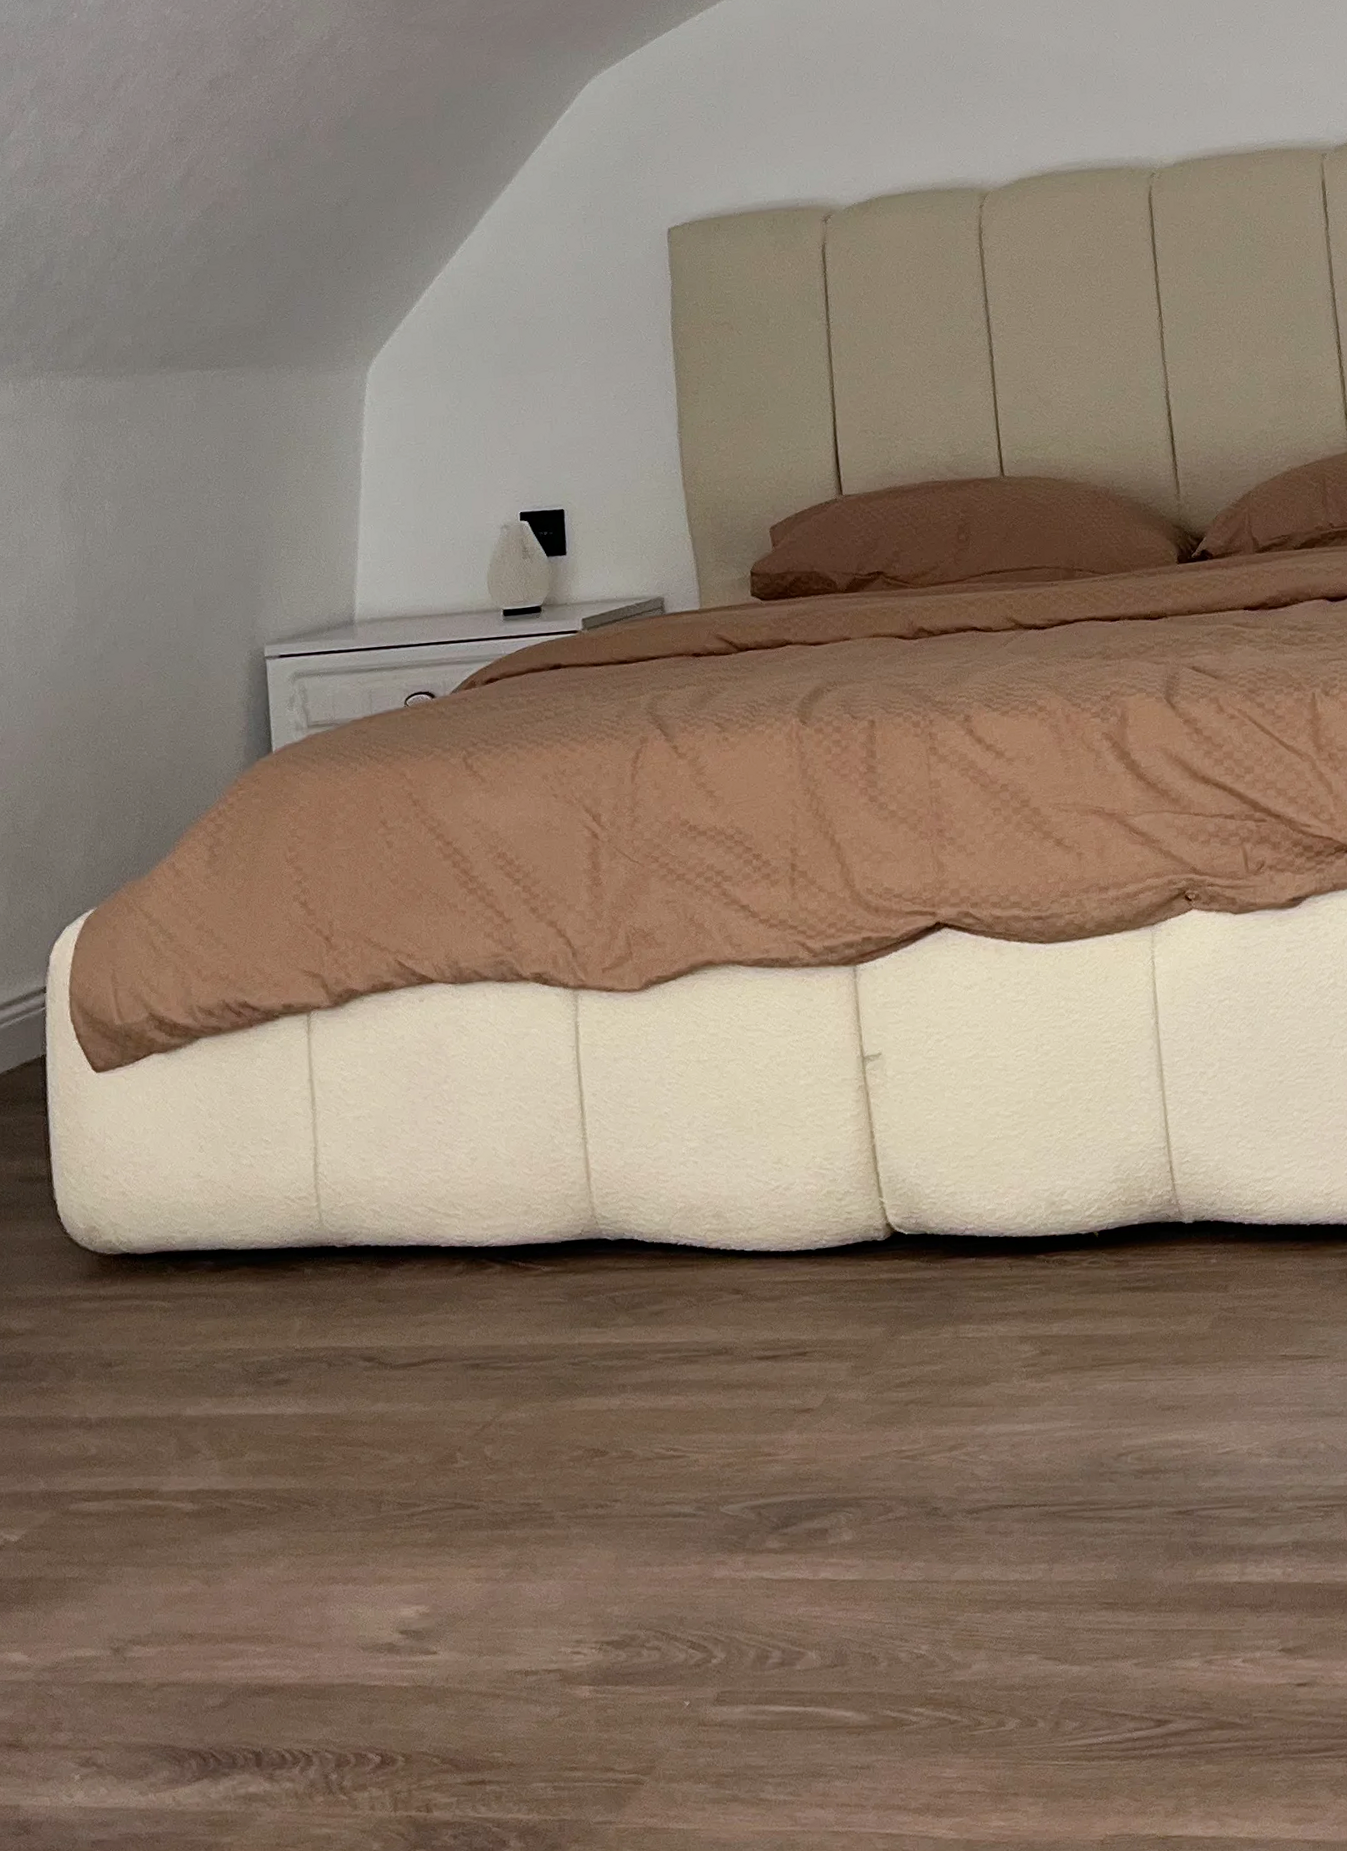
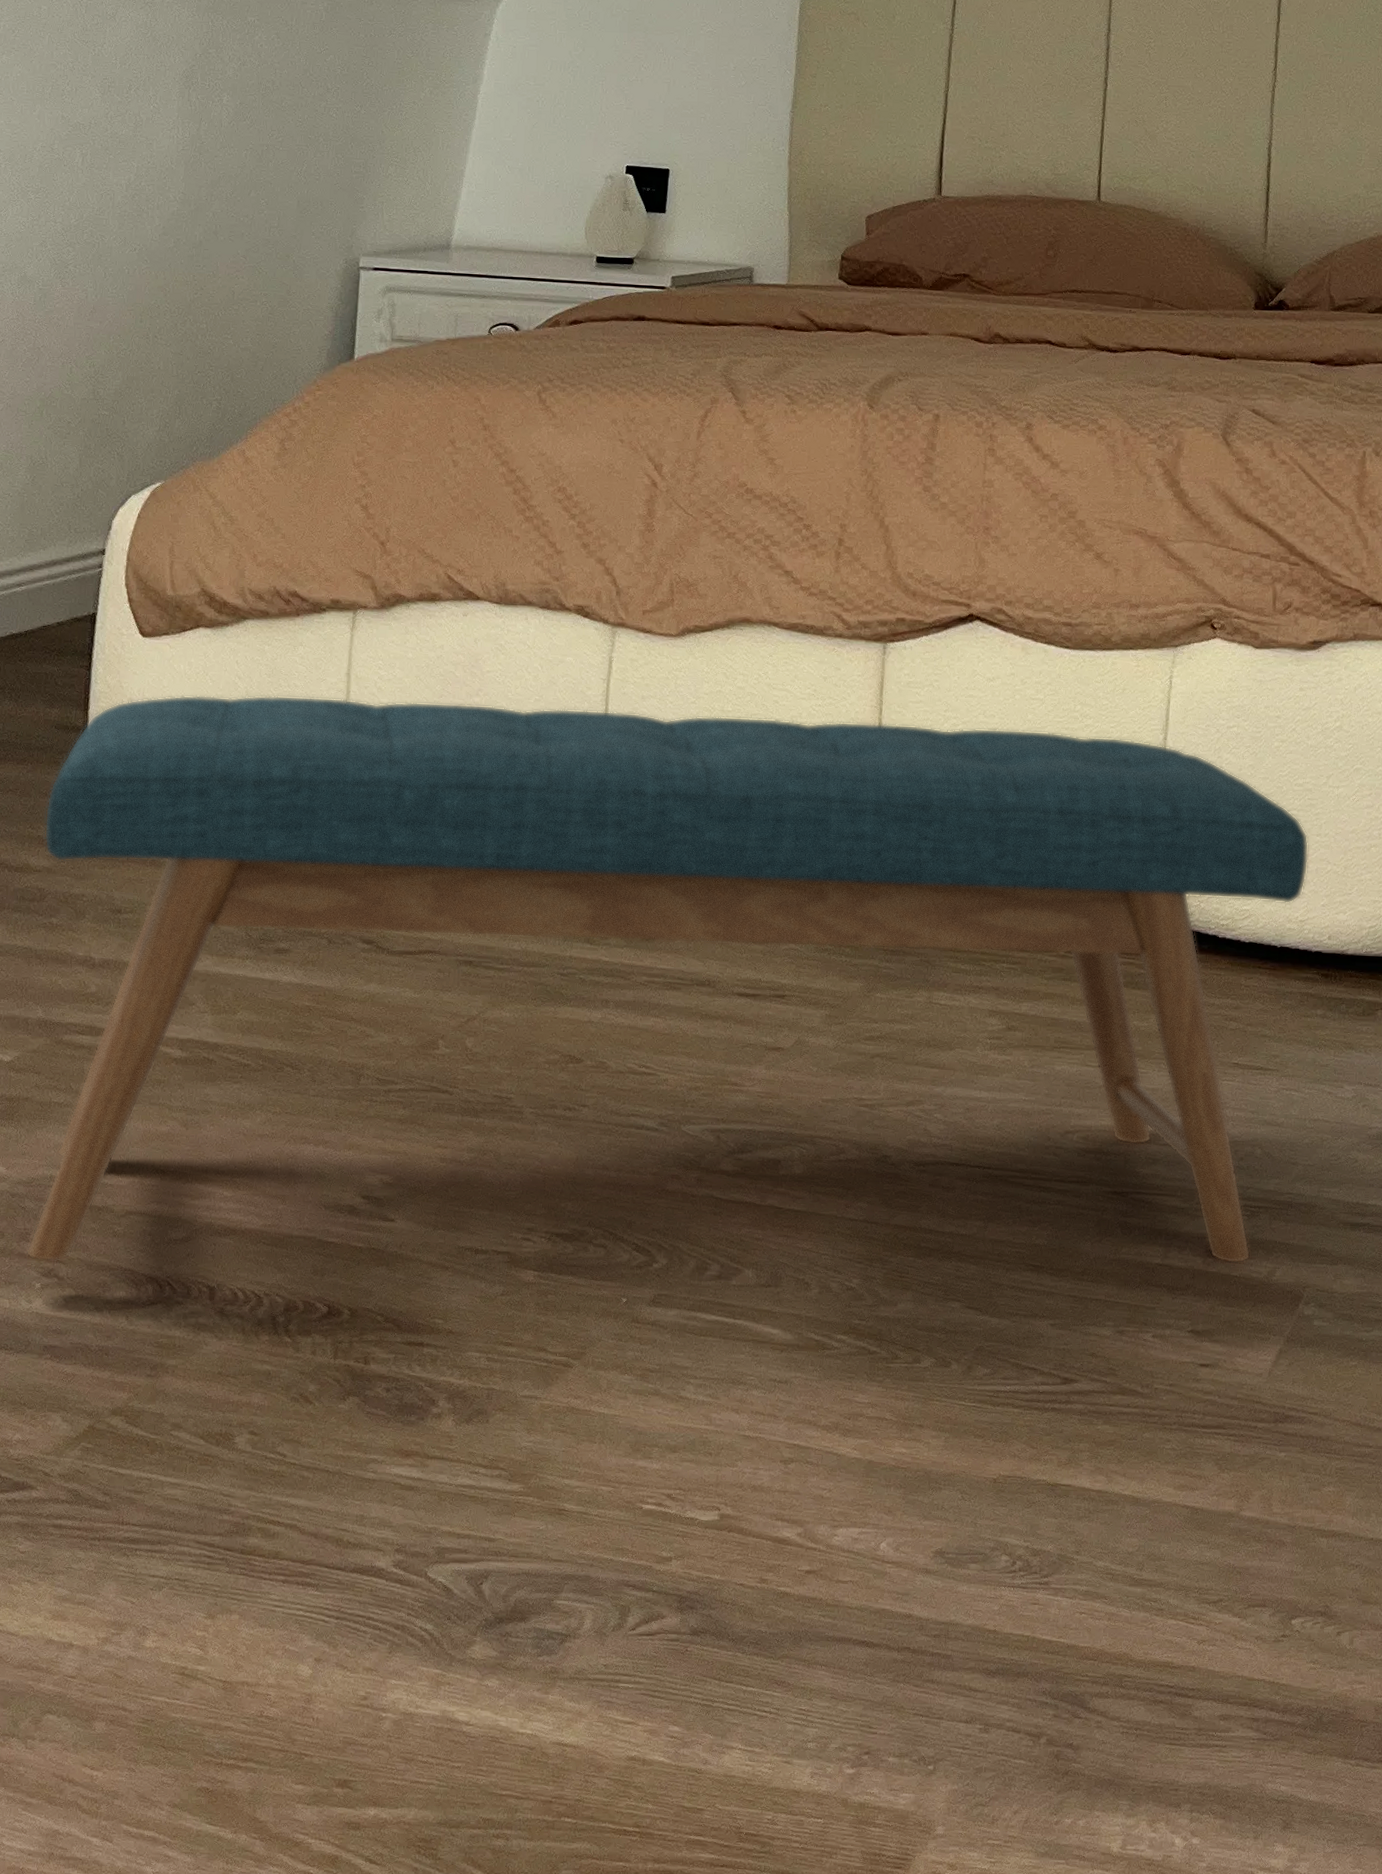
bench: none [20,1029,1332,1751] -> present [26,695,1309,1264]

